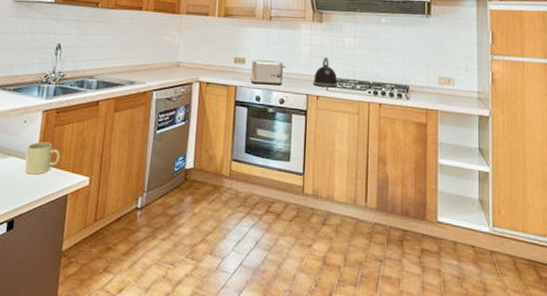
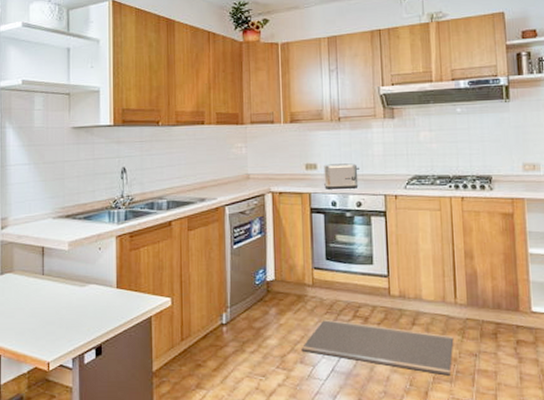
mug: present [24,141,61,175] -> none [105,267,140,300]
door mat: none [212,211,361,280] -> present [301,319,454,376]
kettle: present [313,56,338,89] -> none [390,154,416,187]

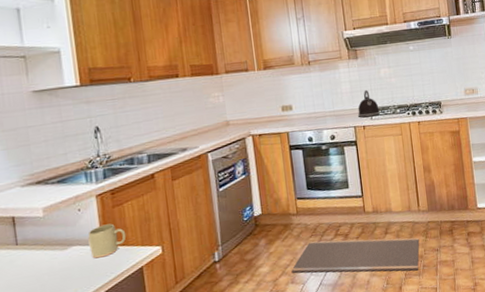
mug: none [105,267,140,300] -> present [88,223,127,259]
toaster: present [324,163,359,189] -> none [298,101,331,127]
kettle: none [390,154,416,187] -> present [358,89,380,118]

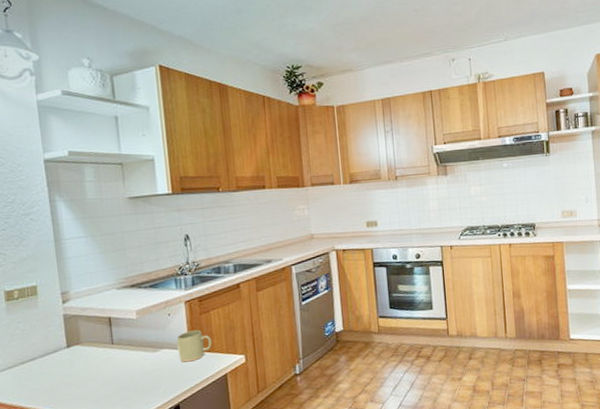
door mat: present [291,237,420,274] -> none [371,361,505,400]
kettle: present [358,89,380,118] -> none [445,208,469,238]

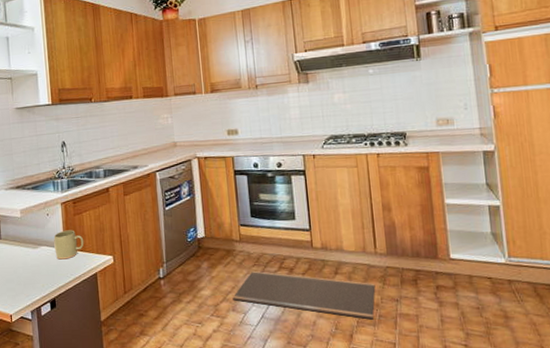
door mat: none [371,361,505,400] -> present [233,270,376,320]

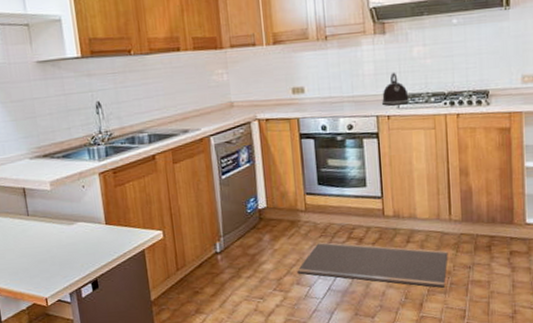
mug: present [54,230,84,260] -> none [92,203,129,237]
kettle: none [307,116,332,147] -> present [382,72,409,107]

